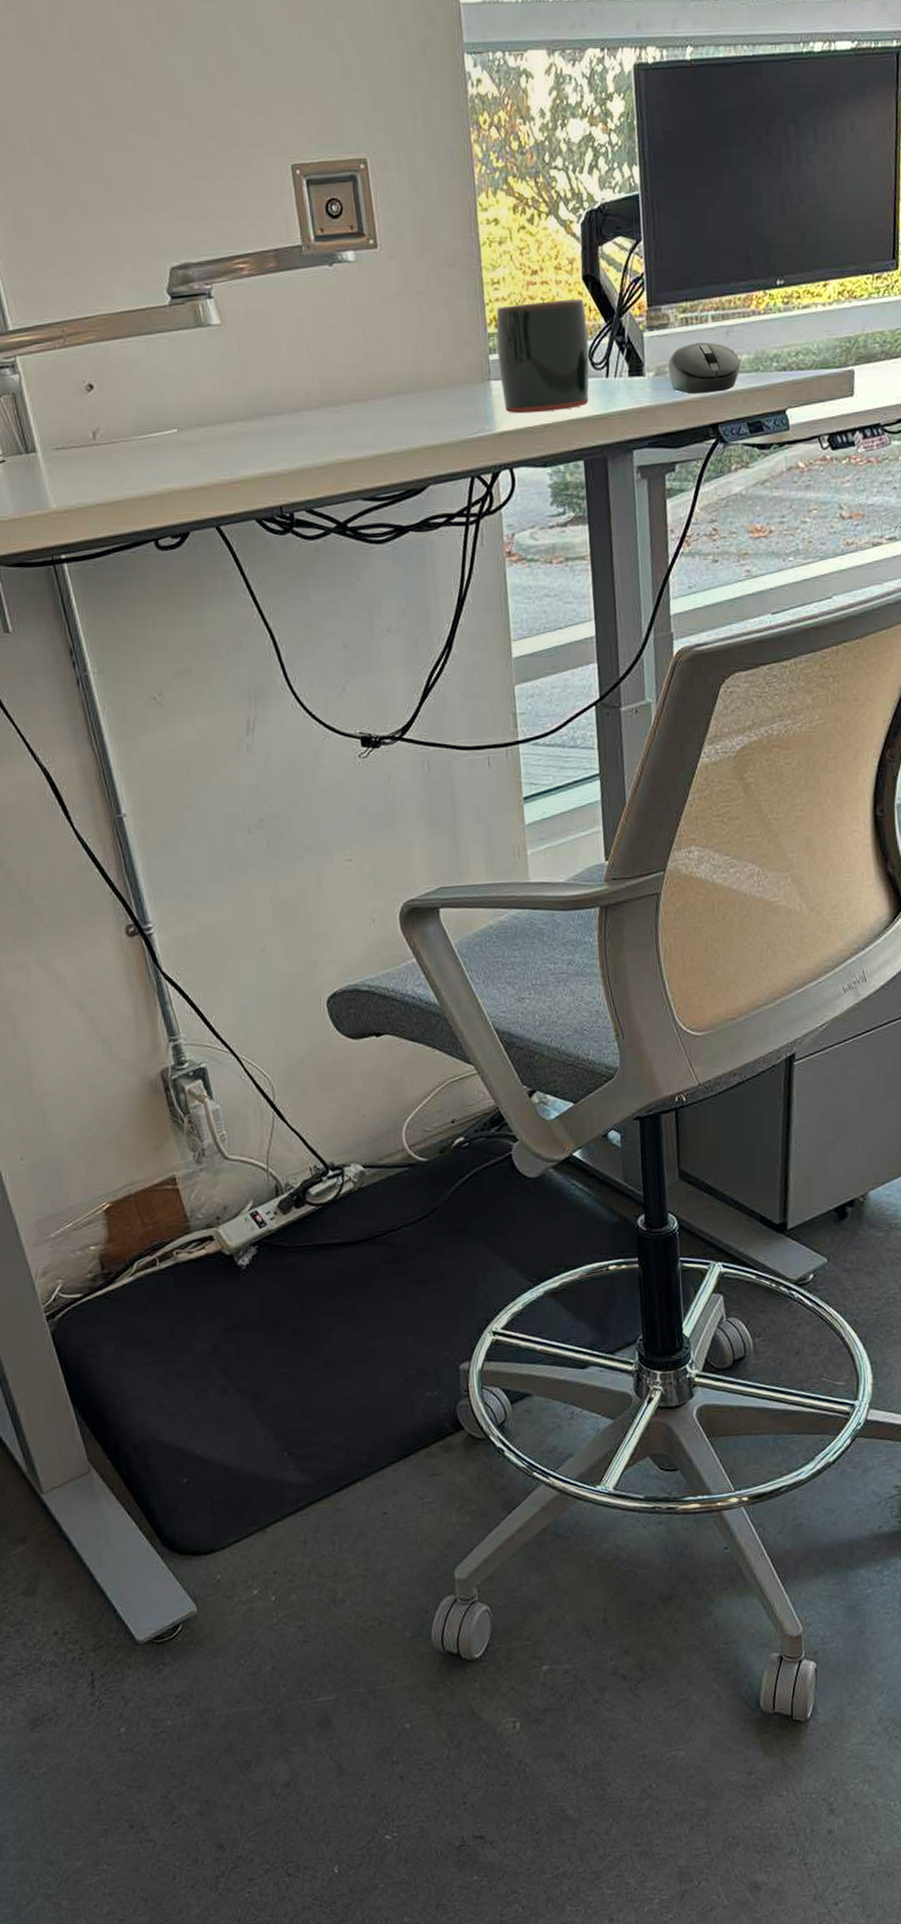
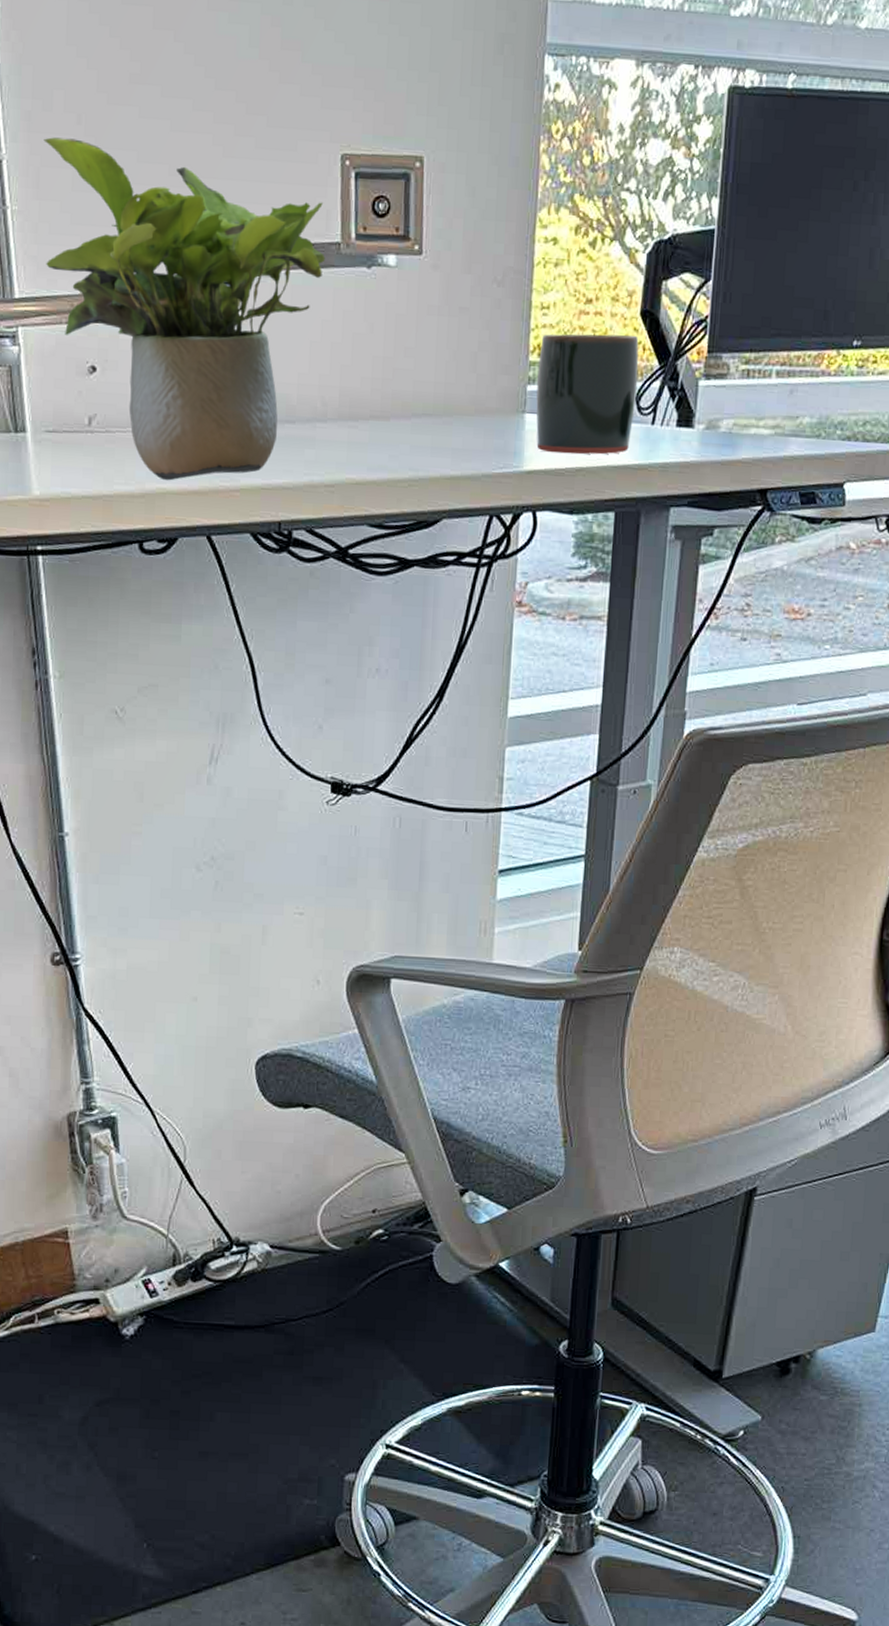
potted plant: none [16,178,290,481] -> present [44,137,326,481]
computer mouse: present [668,342,740,394] -> none [720,397,801,455]

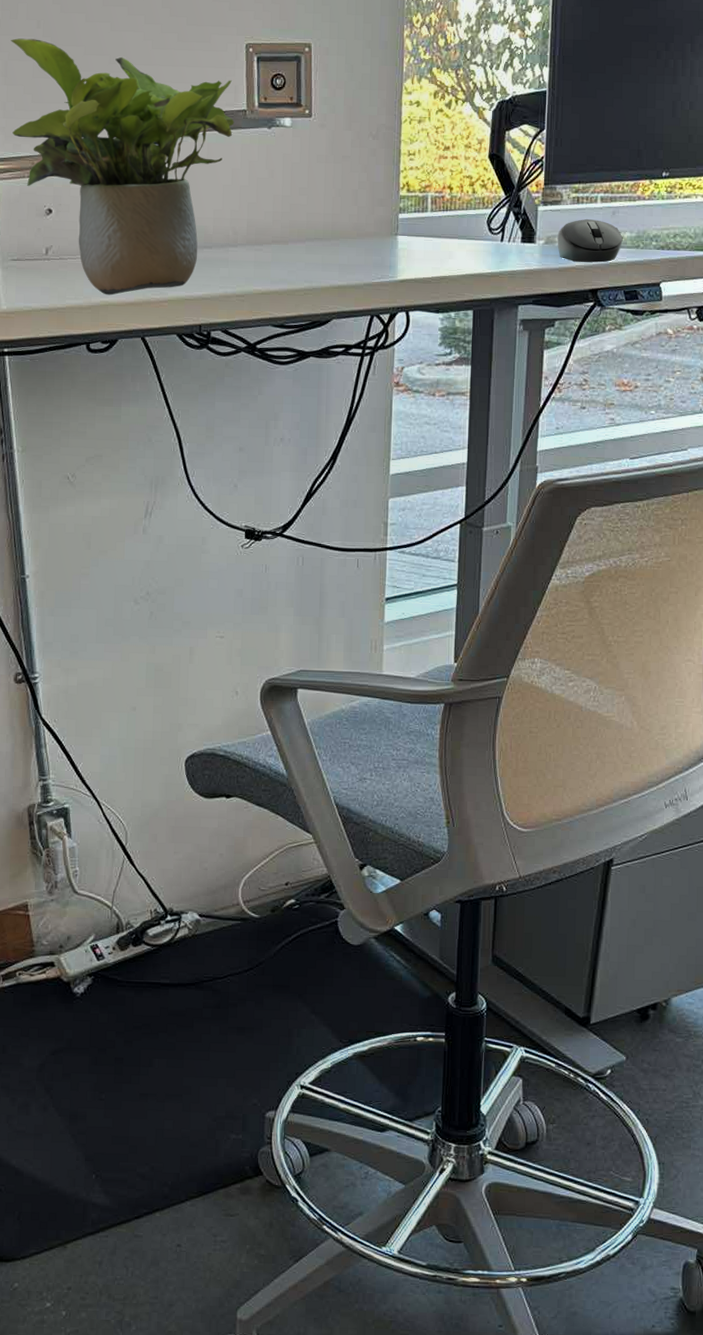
mug: present [536,334,639,455] -> none [406,173,489,266]
computer mouse: none [720,397,801,455] -> present [557,218,623,263]

